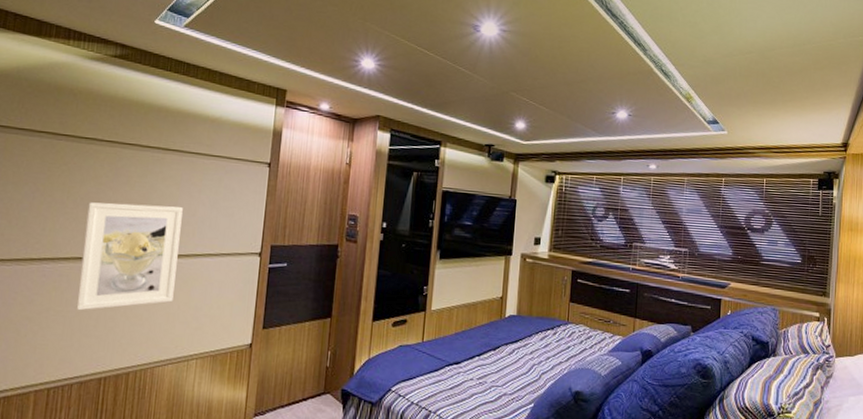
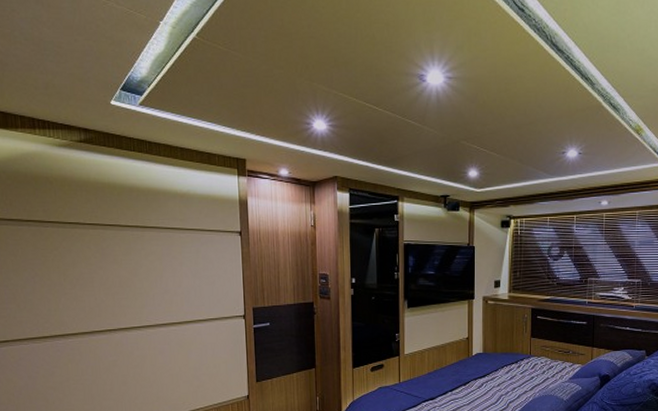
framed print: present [76,202,183,311] -> none [84,279,174,379]

